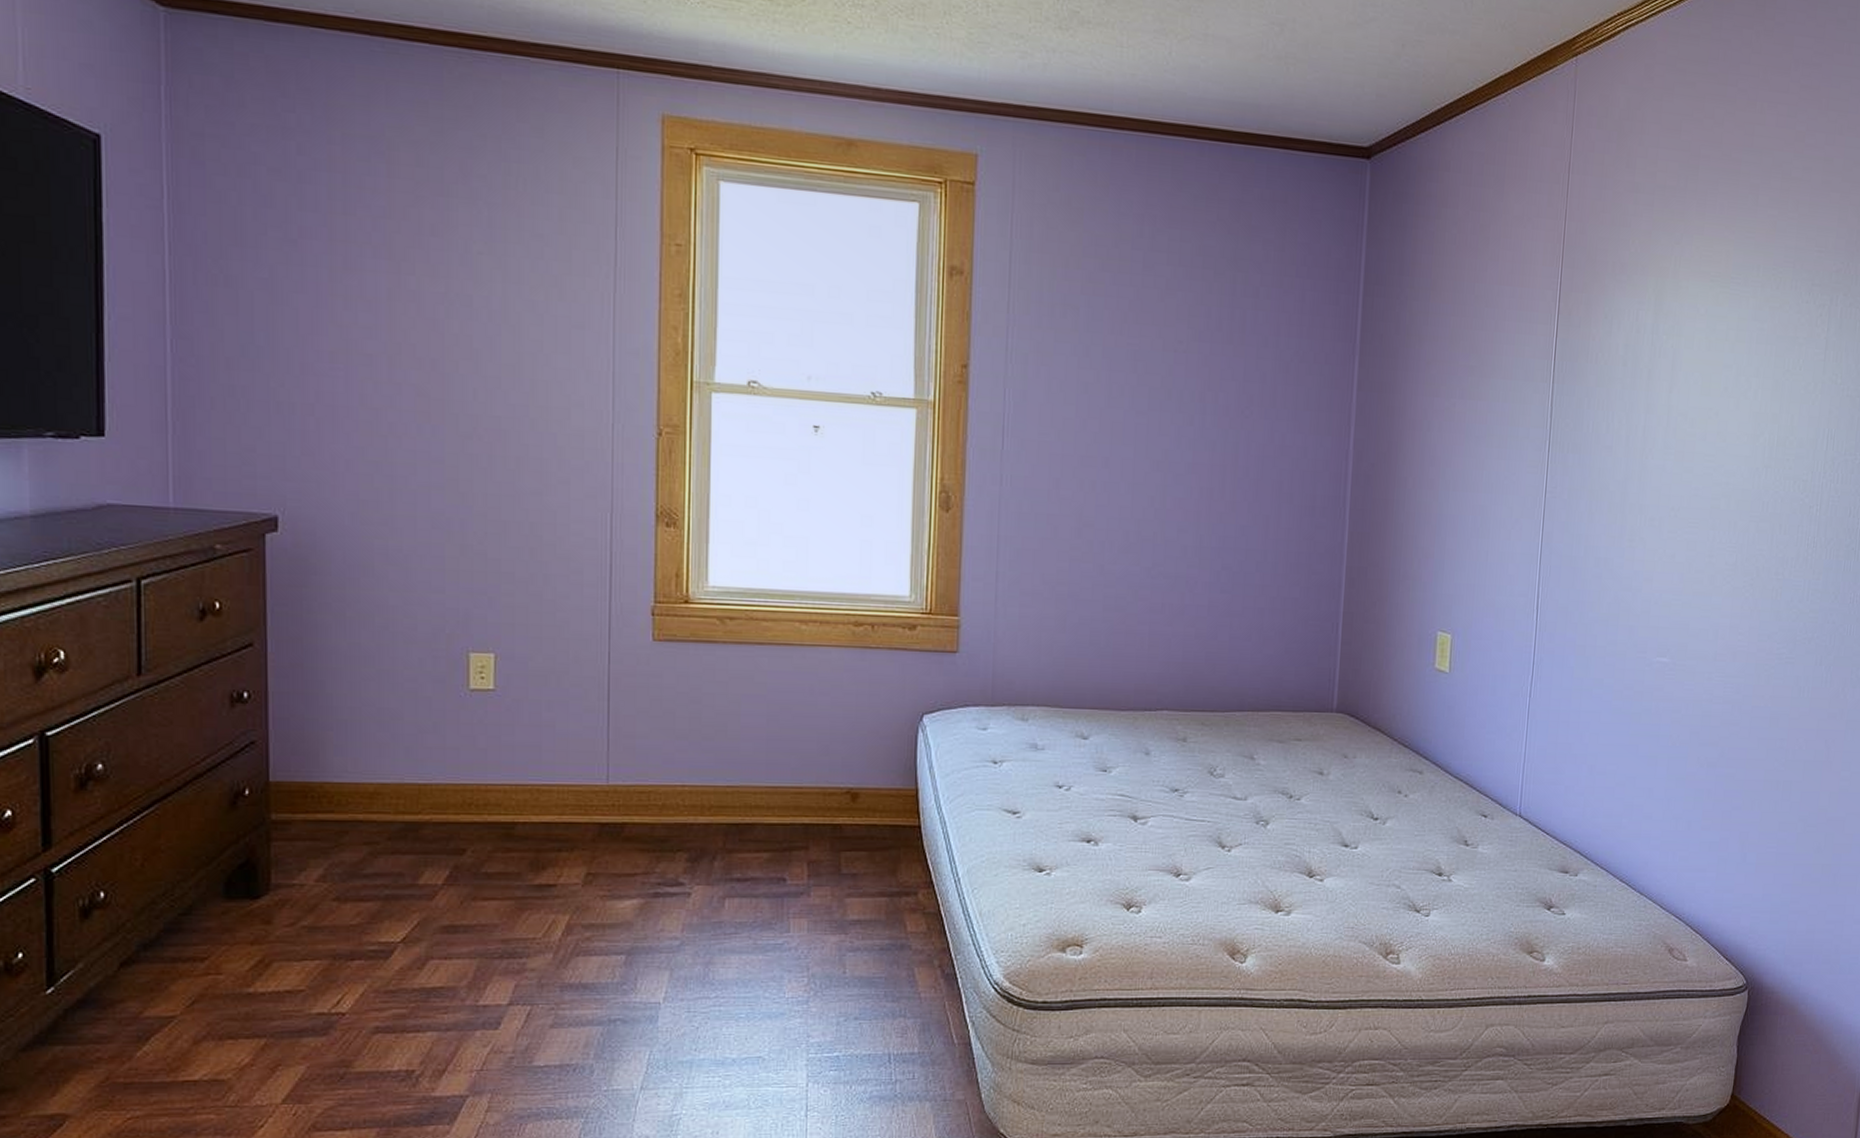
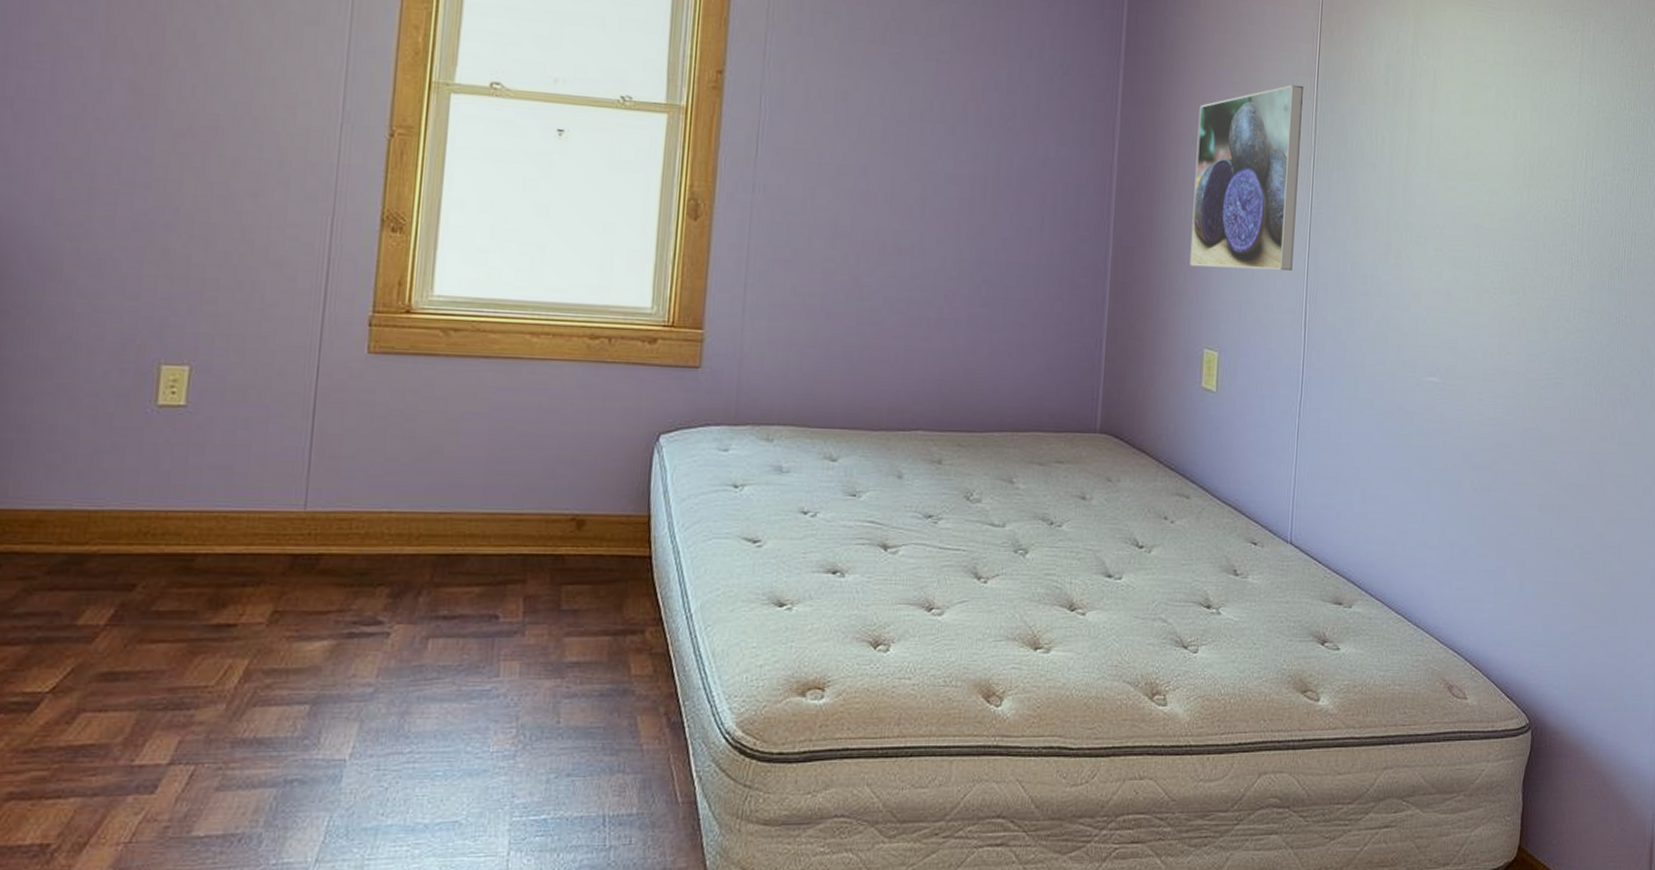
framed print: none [1424,367,1540,556] -> present [1189,84,1303,272]

